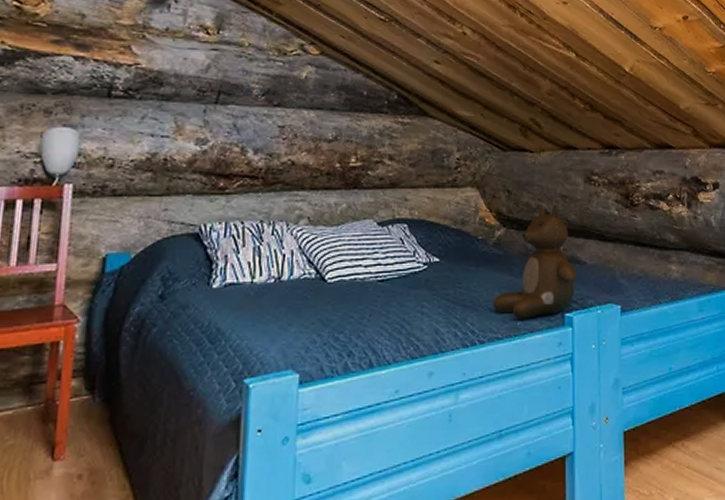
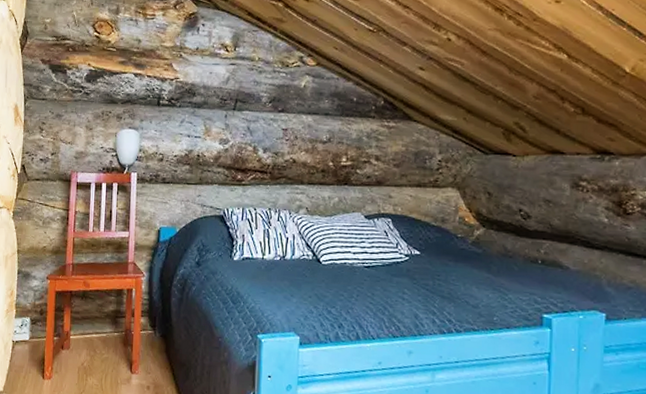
teddy bear: present [492,204,576,319] -> none [469,207,558,315]

